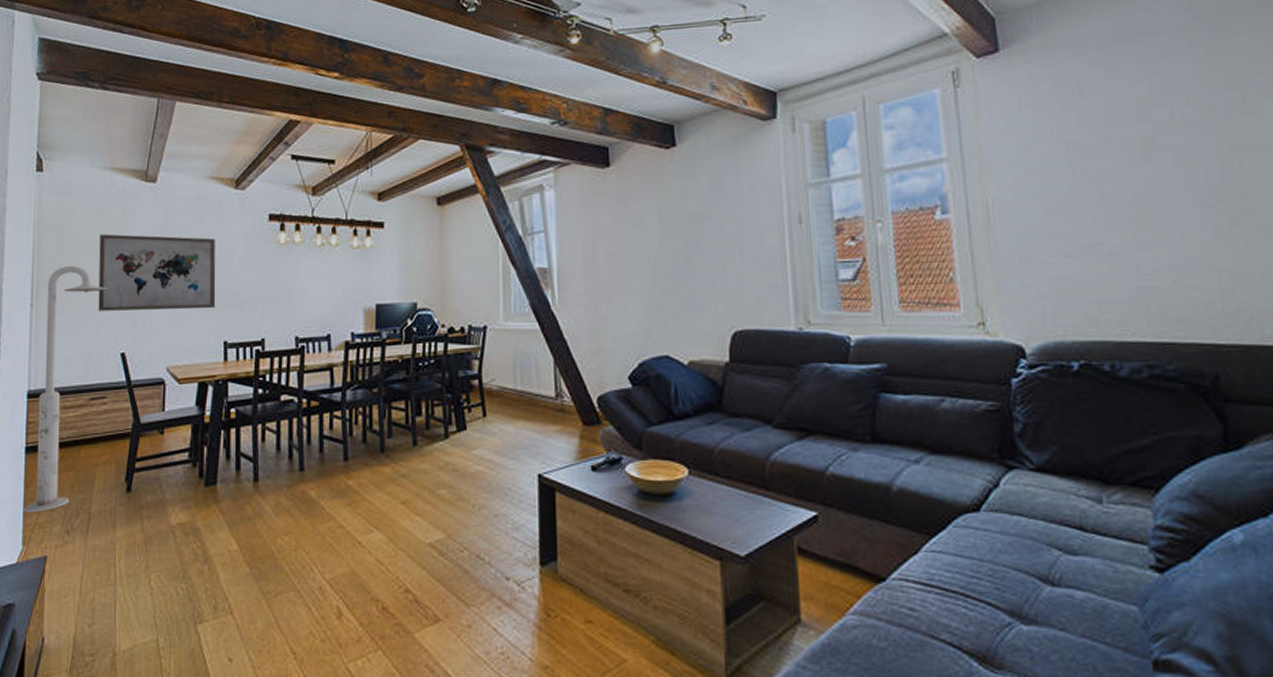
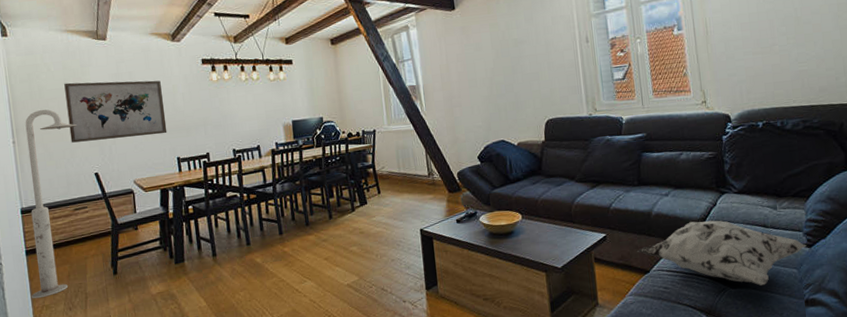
decorative pillow: none [867,508,1155,626] -> present [637,220,807,286]

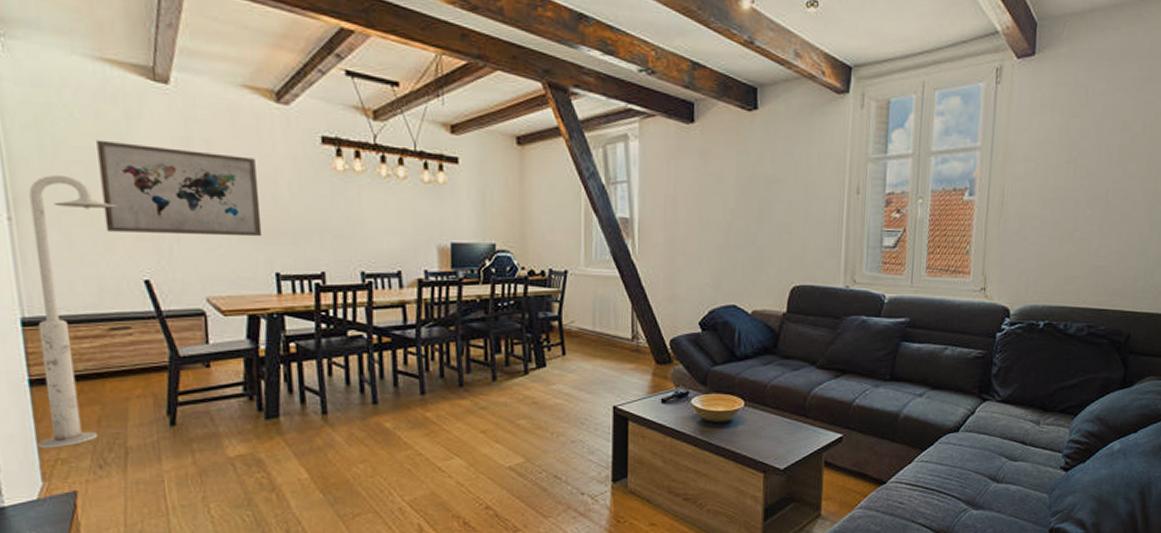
decorative pillow: present [637,220,807,286] -> none [876,430,1064,509]

